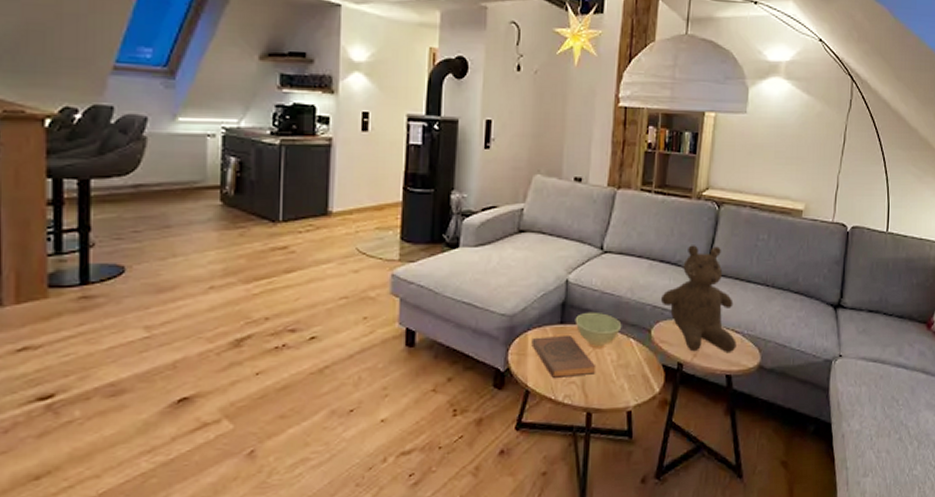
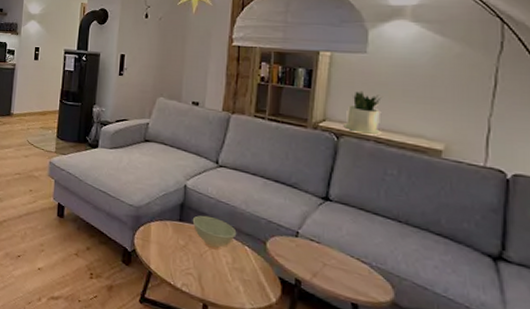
book: present [531,336,597,378] -> none [154,228,212,271]
teddy bear: present [660,245,737,352] -> none [275,170,363,281]
planter: none [724,154,757,200] -> present [343,90,382,135]

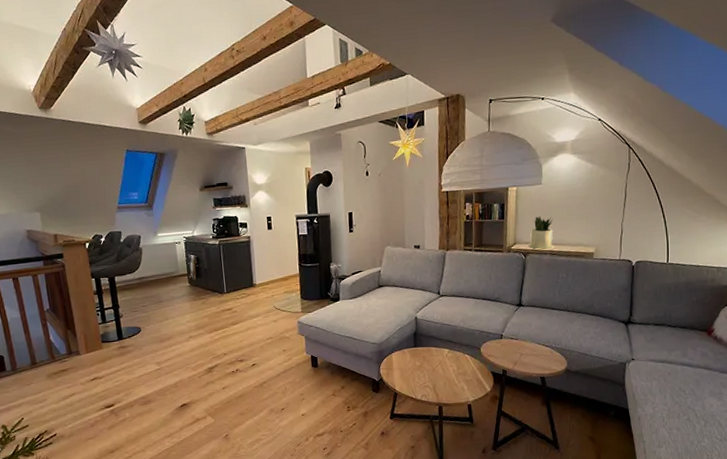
bowl: present [192,215,237,250] -> none [424,337,459,363]

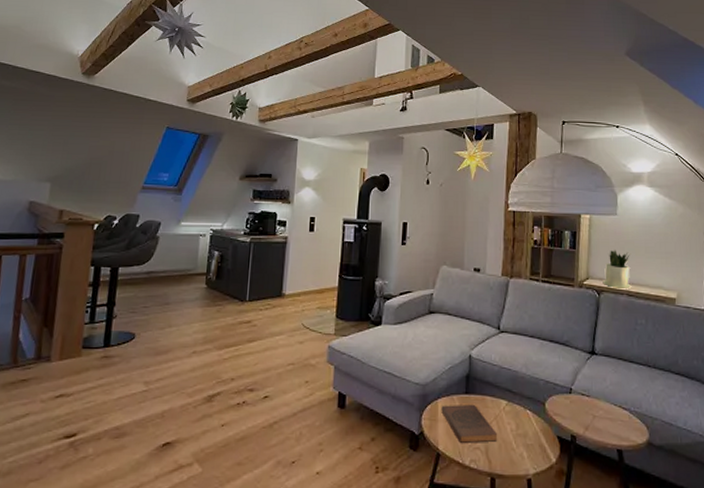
book: none [395,355,443,384] -> present [441,405,498,443]

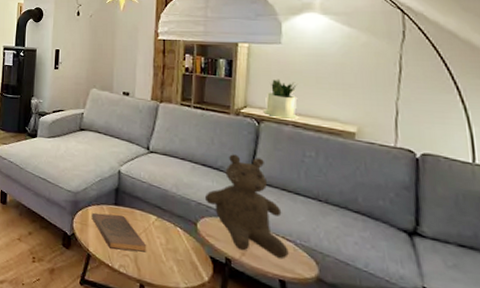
teddy bear: none [552,327,625,427] -> present [204,154,289,259]

